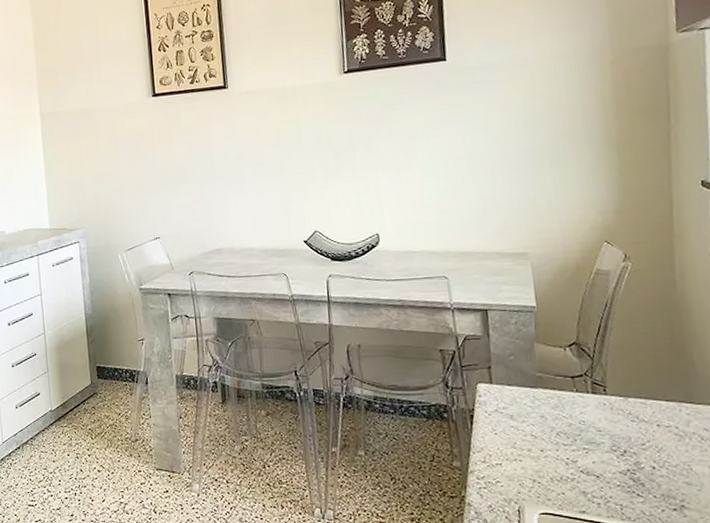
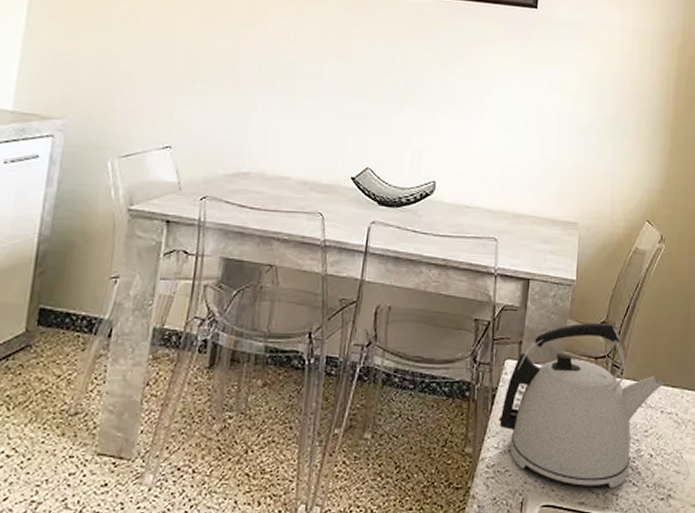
kettle: none [480,343,655,499] -> present [498,322,663,489]

